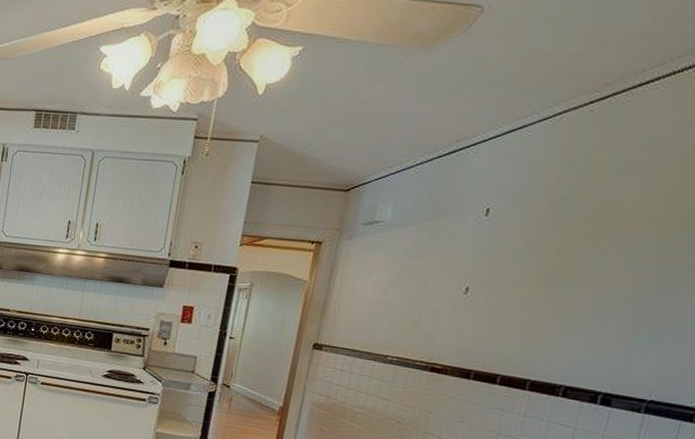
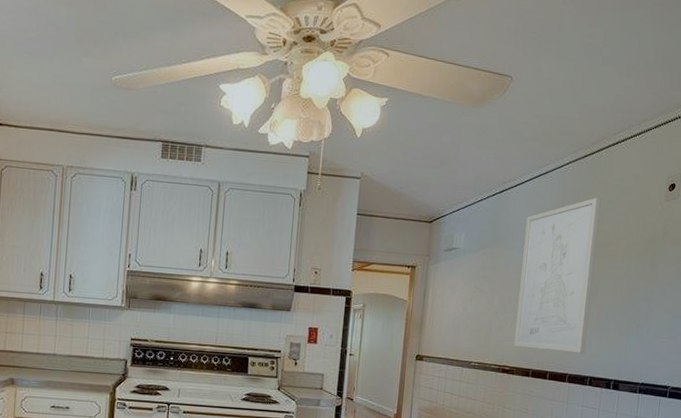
wall art: none [450,156,611,357] -> present [513,197,601,354]

